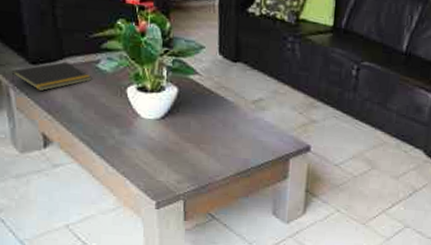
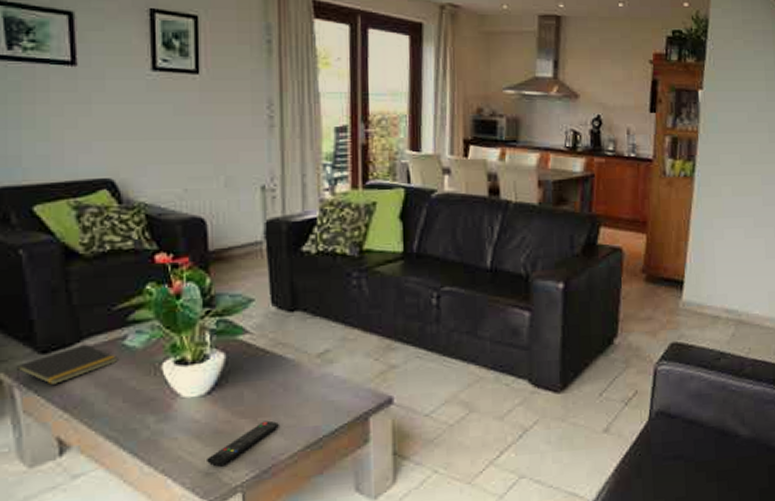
remote control: none [158,147,217,177] -> present [207,420,279,467]

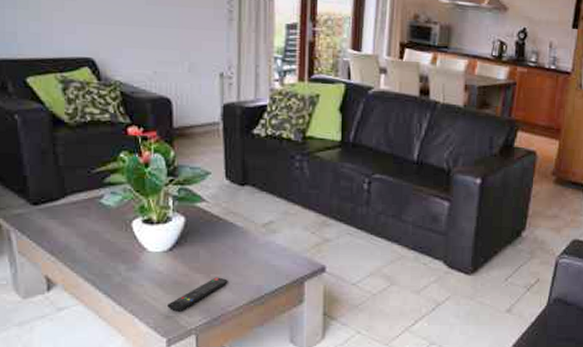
notepad: present [15,344,118,386] -> none [12,199,96,233]

